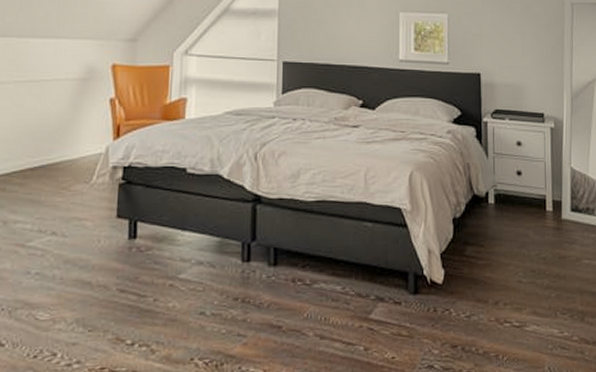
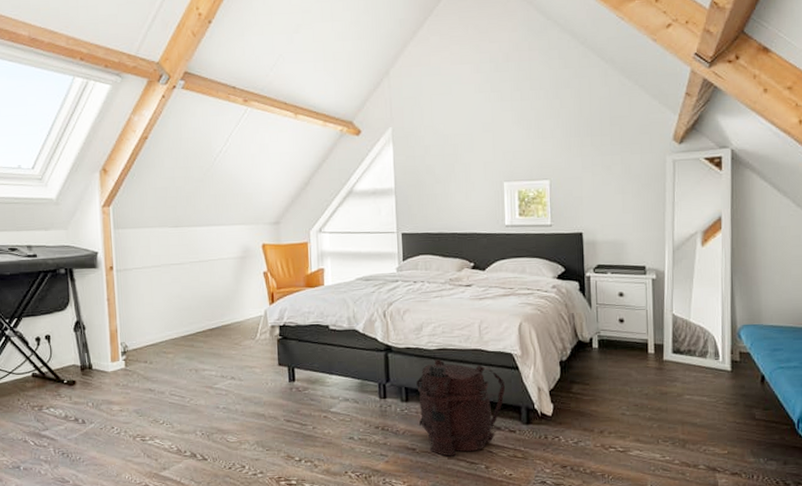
backpack: none [288,214,392,336] -> present [417,359,506,457]

